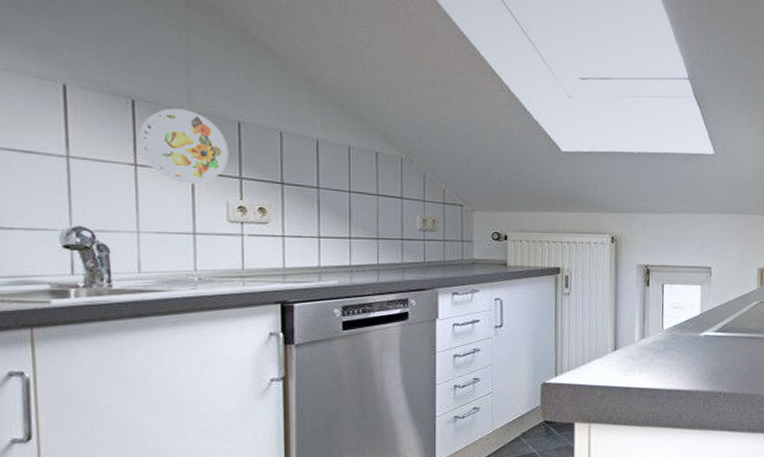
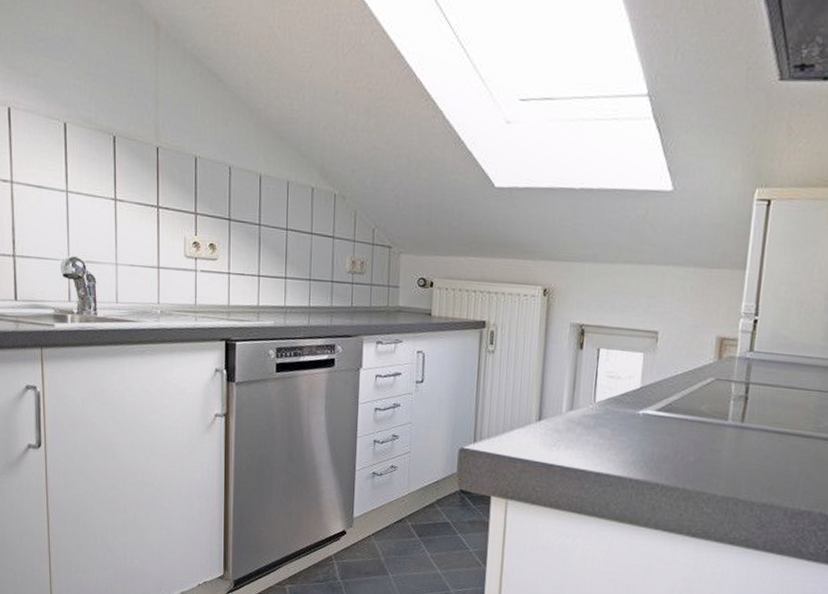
decorative plate: present [139,108,229,185] -> none [118,143,187,220]

